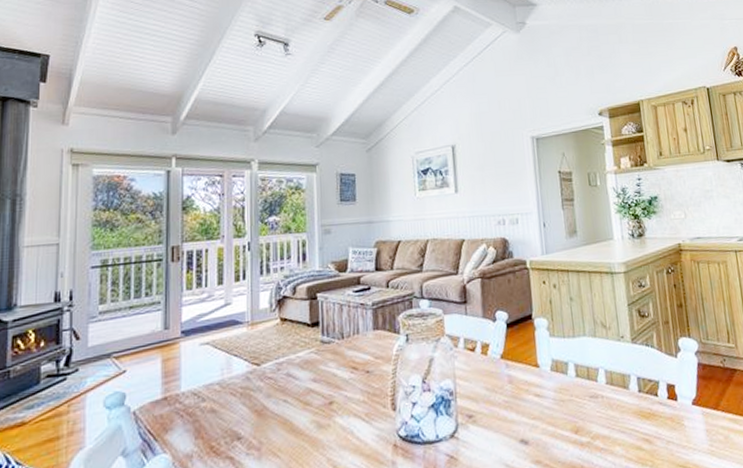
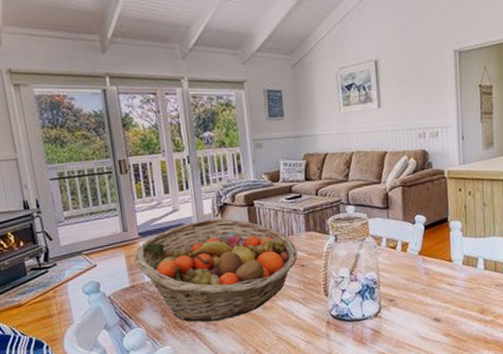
fruit basket: none [170,314,363,446] -> present [133,218,298,322]

